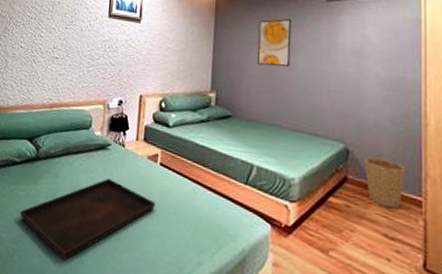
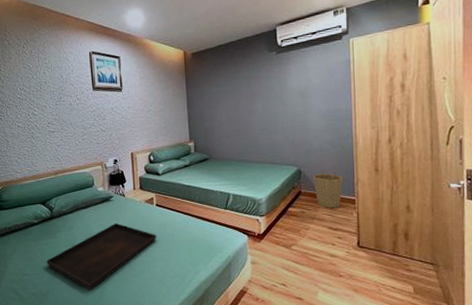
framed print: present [257,19,292,67] -> none [222,73,251,115]

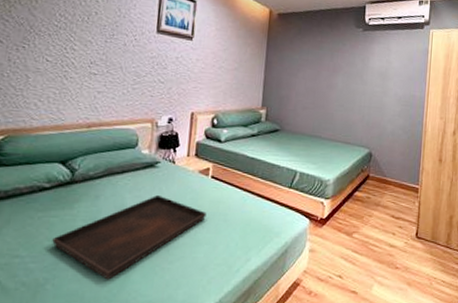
basket: present [313,169,343,209] -> none [382,154,410,196]

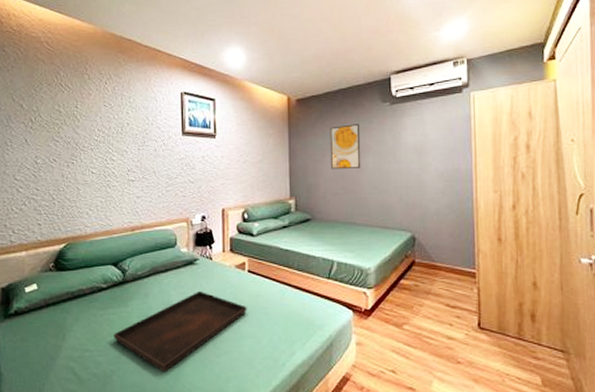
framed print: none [304,44,334,86] -> present [329,124,361,170]

